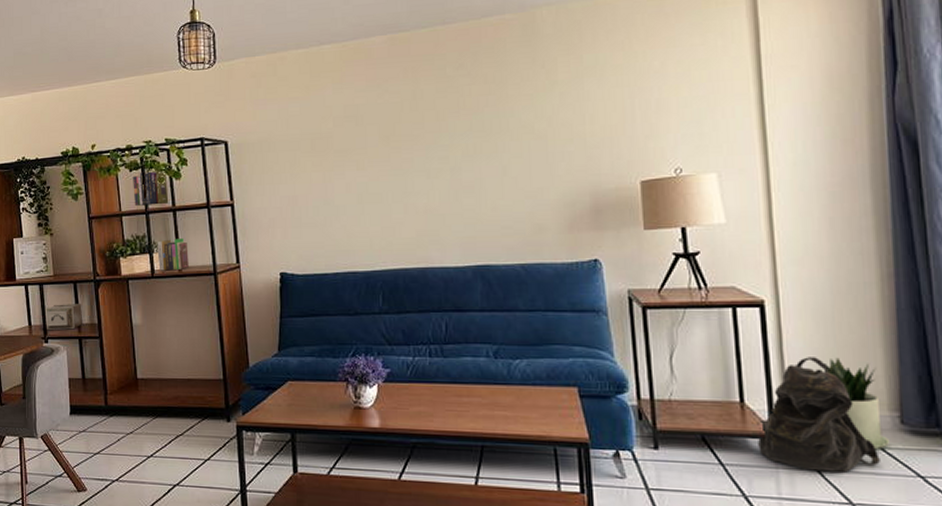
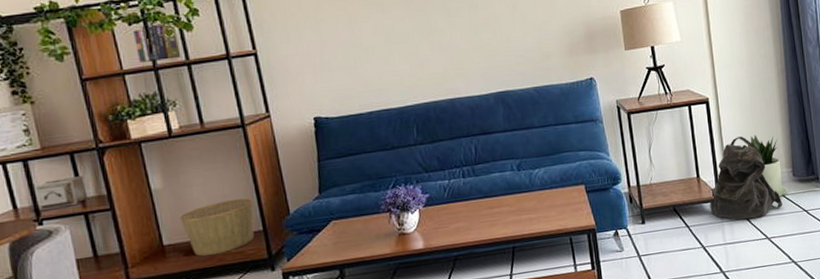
basket: none [153,345,217,396] -> present [180,198,255,257]
books: present [157,237,189,271] -> none [171,92,212,130]

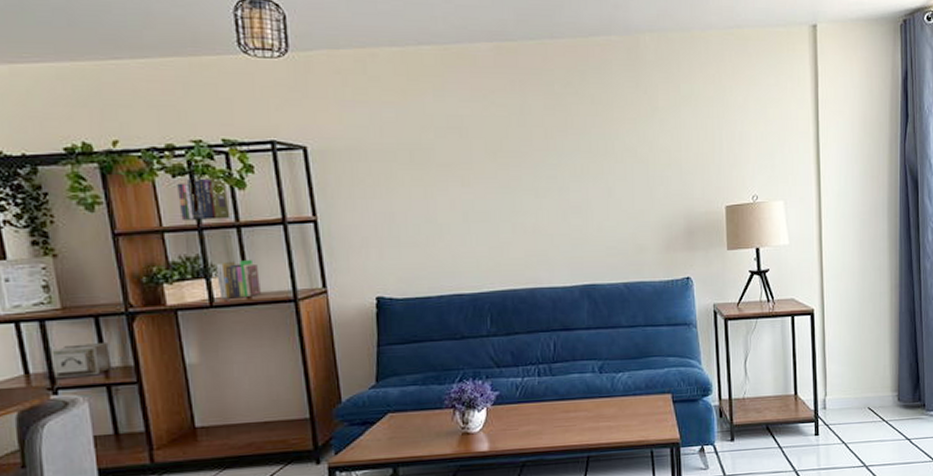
books: none [171,92,212,130] -> present [216,259,261,299]
basket: present [180,198,255,257] -> none [216,381,301,443]
backpack: present [708,136,783,220] -> none [806,354,884,444]
planter: present [746,134,788,196] -> none [850,353,891,422]

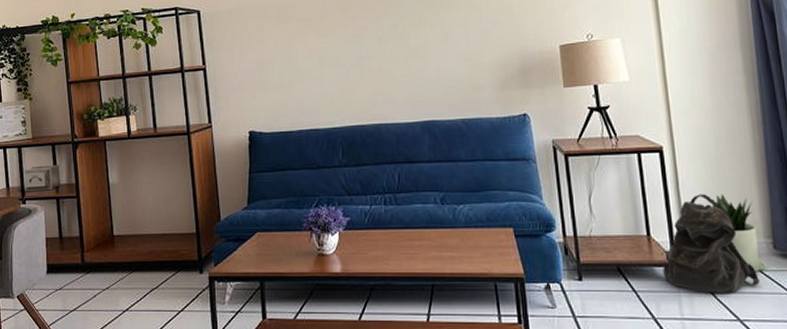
books: present [177,178,231,220] -> none [111,38,145,71]
books: present [216,259,261,299] -> none [133,100,164,132]
backpack: none [806,354,884,444] -> present [661,194,760,293]
planter: none [850,353,891,422] -> present [710,194,767,271]

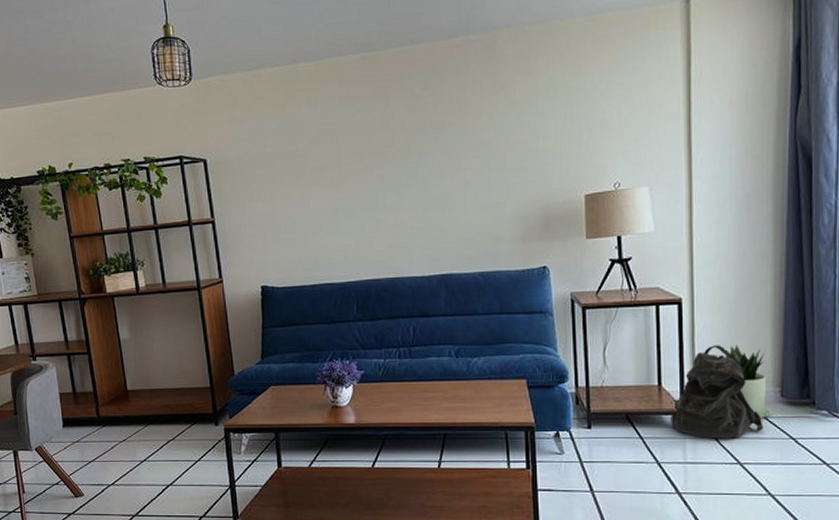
decorative box: present [23,164,61,192] -> none [31,320,71,349]

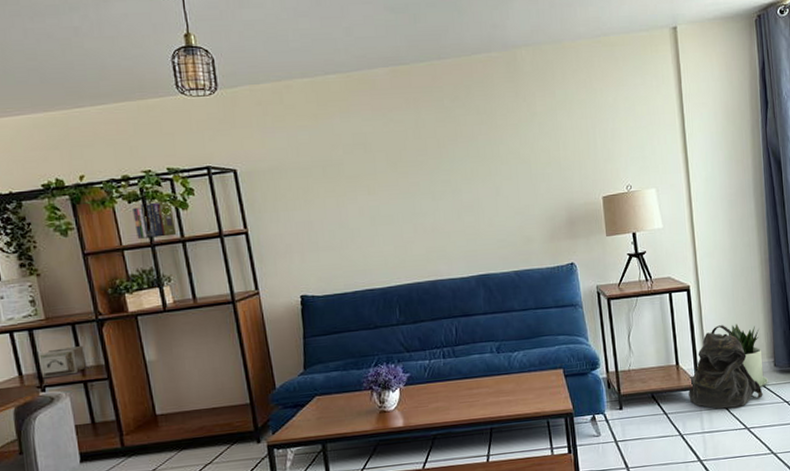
decorative box: none [31,320,71,349] -> present [39,345,88,379]
books: none [113,189,151,224] -> present [133,201,177,239]

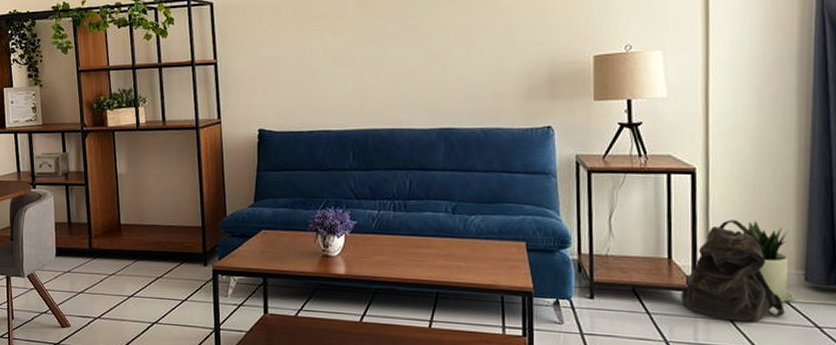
books: present [133,201,177,239] -> none [121,28,155,61]

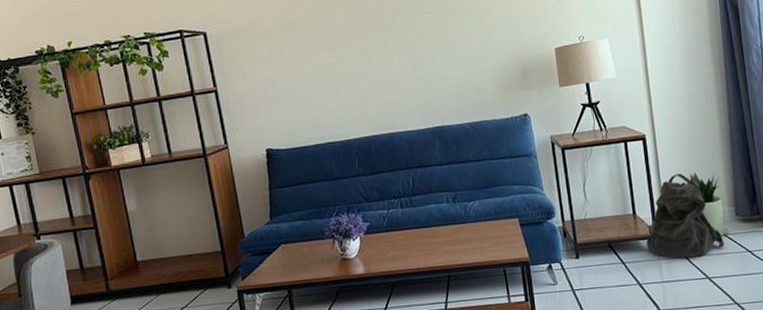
decorative box: present [34,151,70,177] -> none [34,197,76,228]

